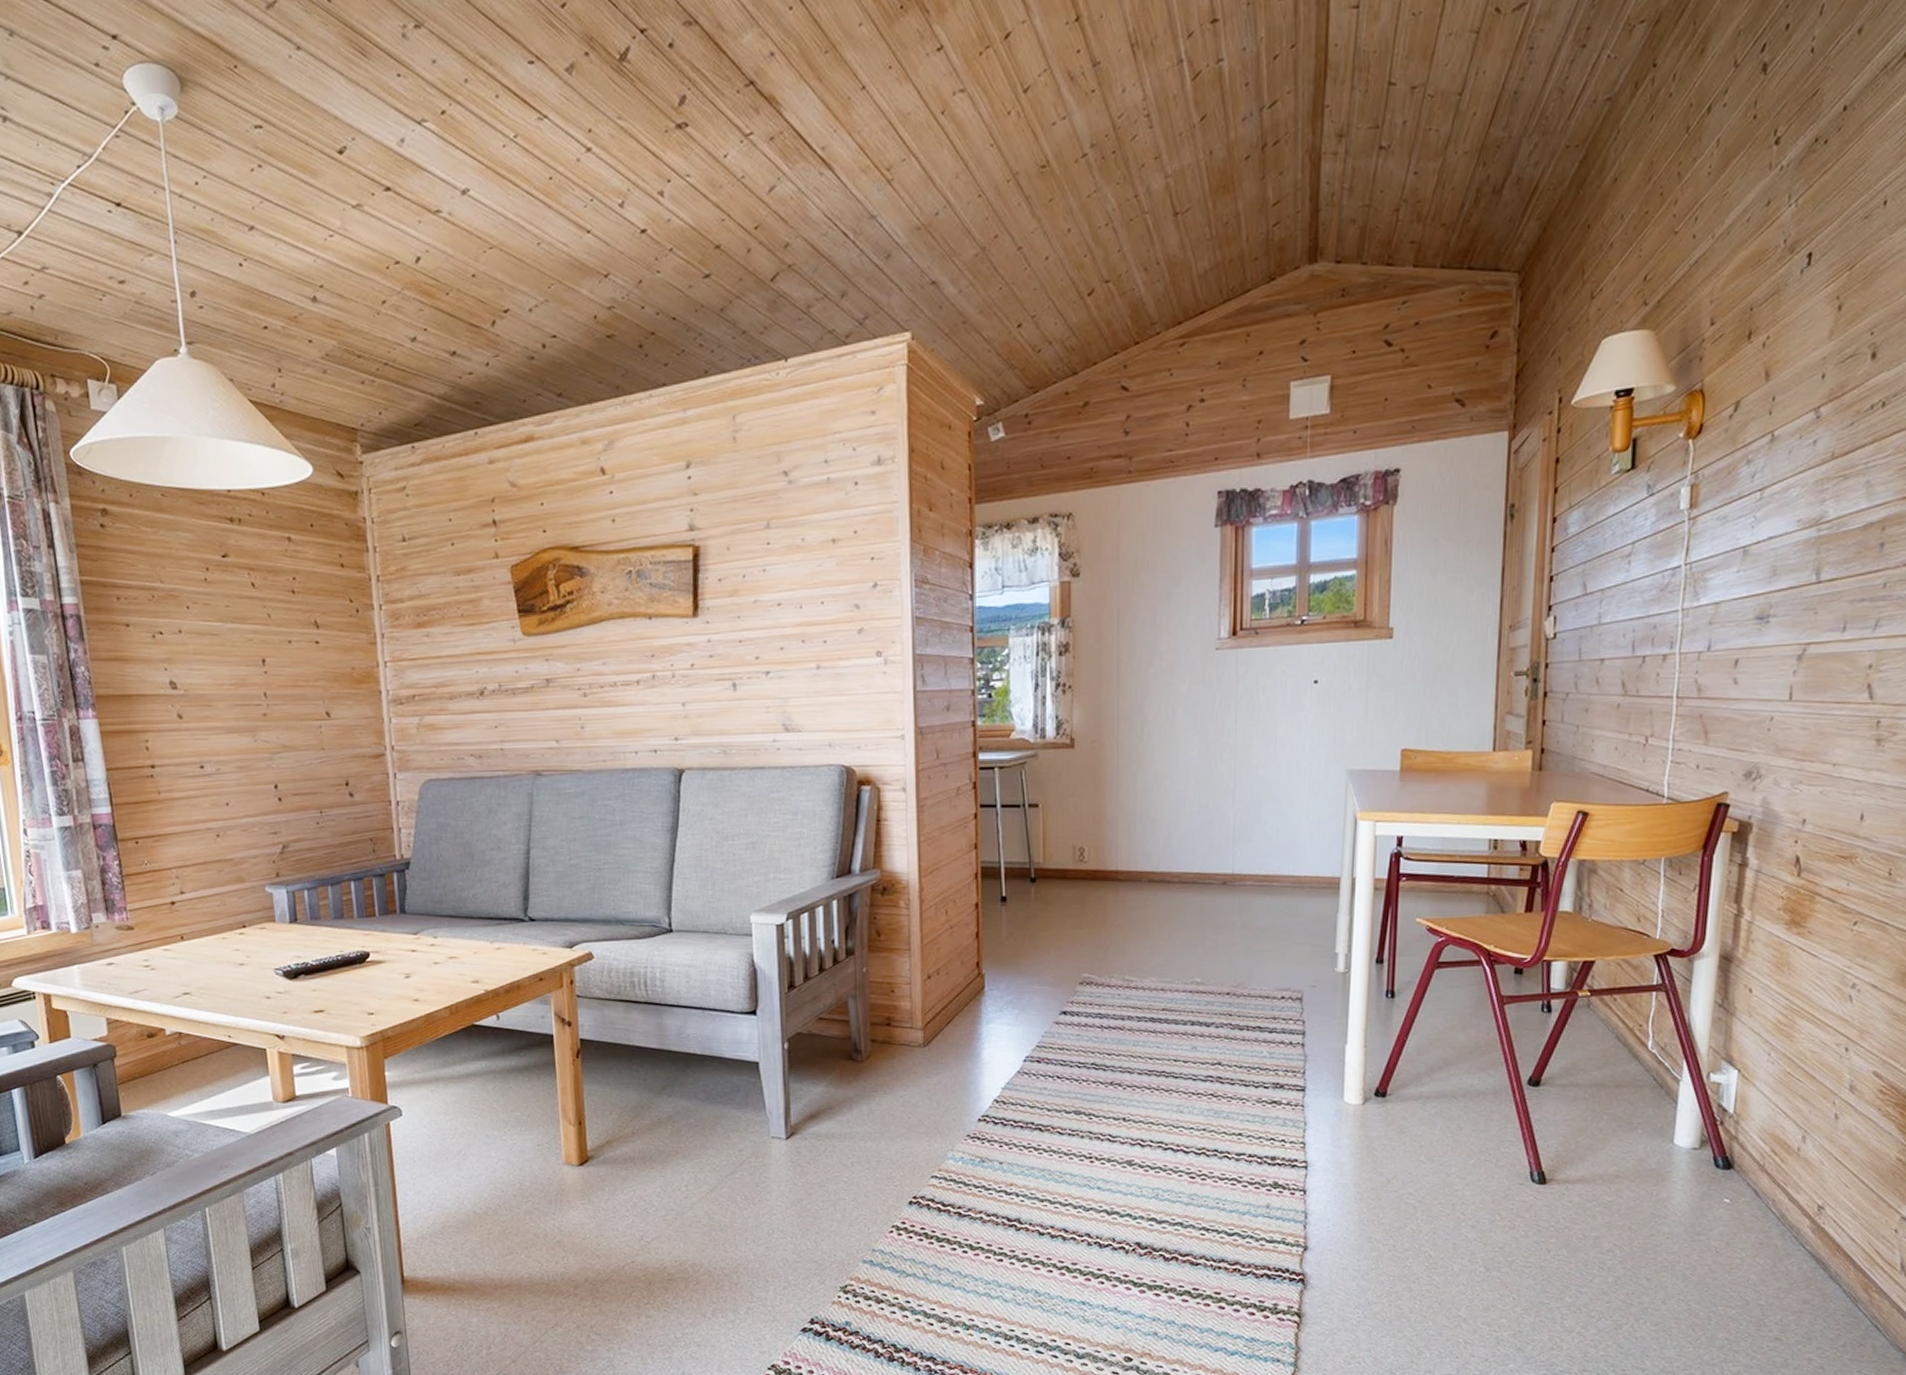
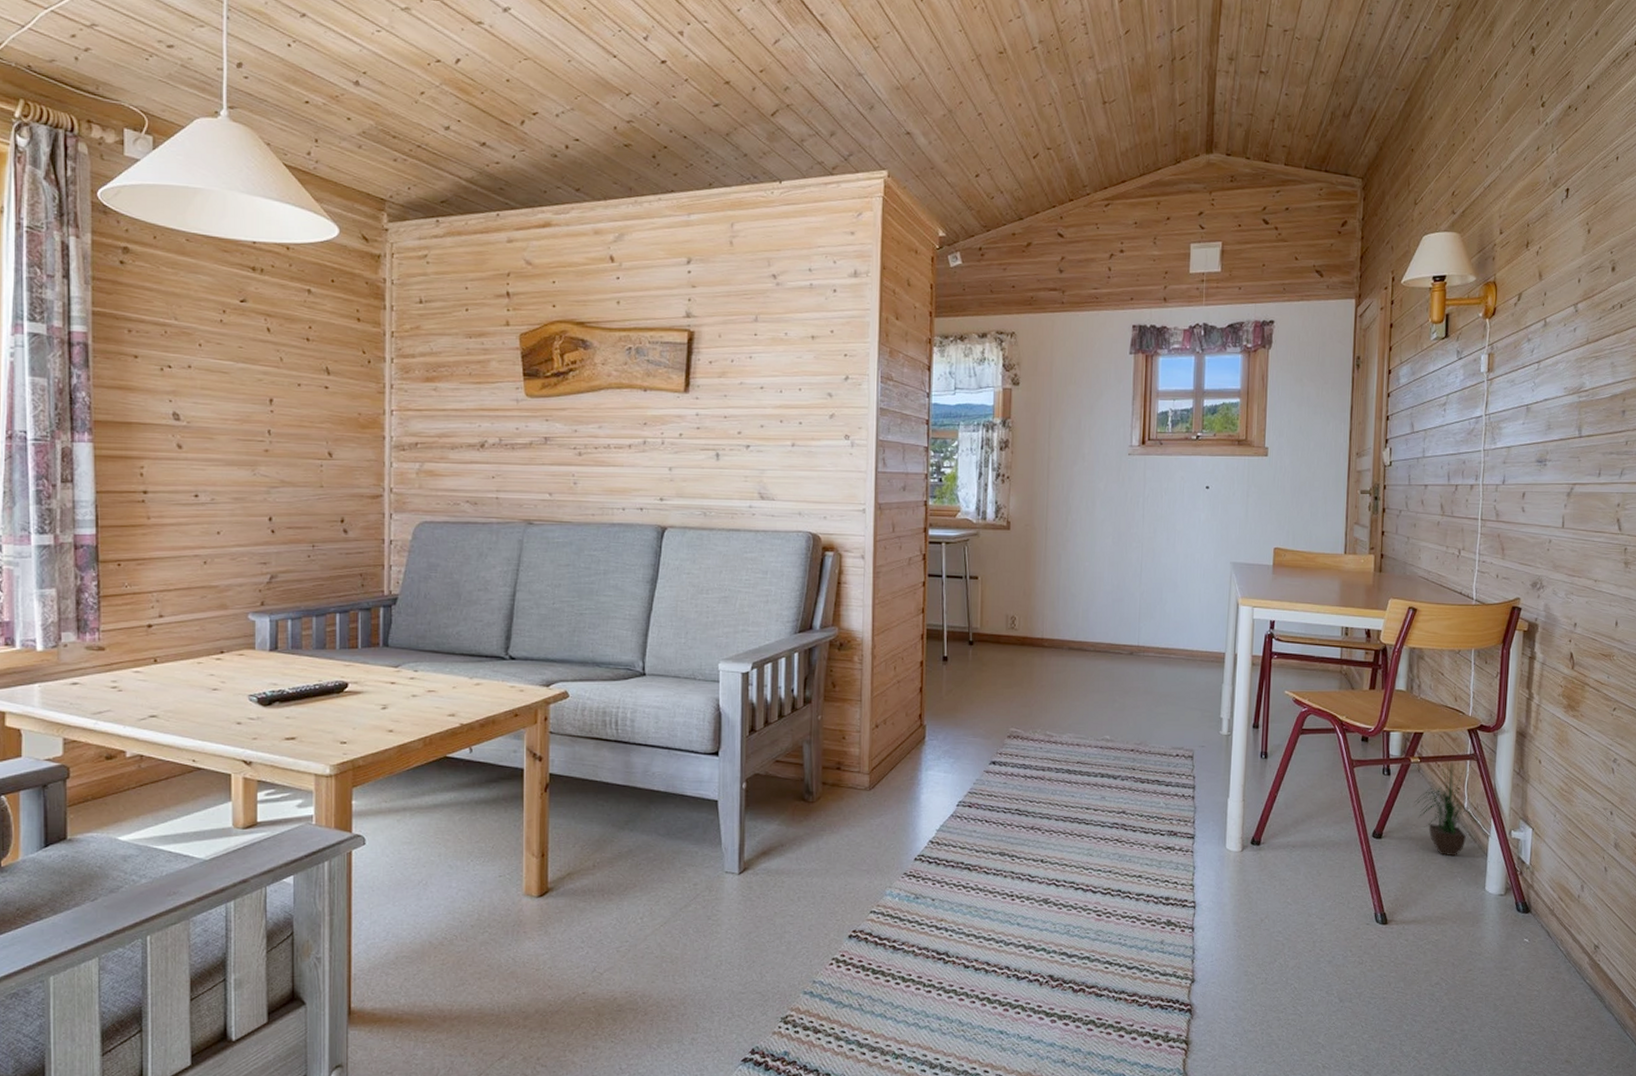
potted plant: none [1582,991,1668,1105] -> present [1414,759,1480,857]

